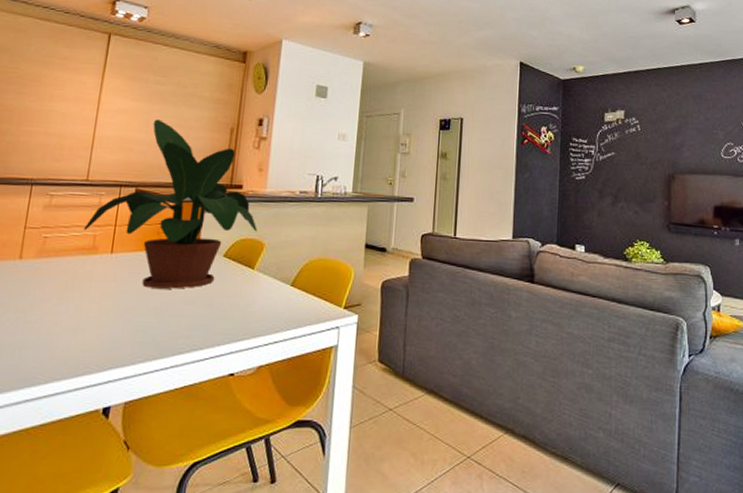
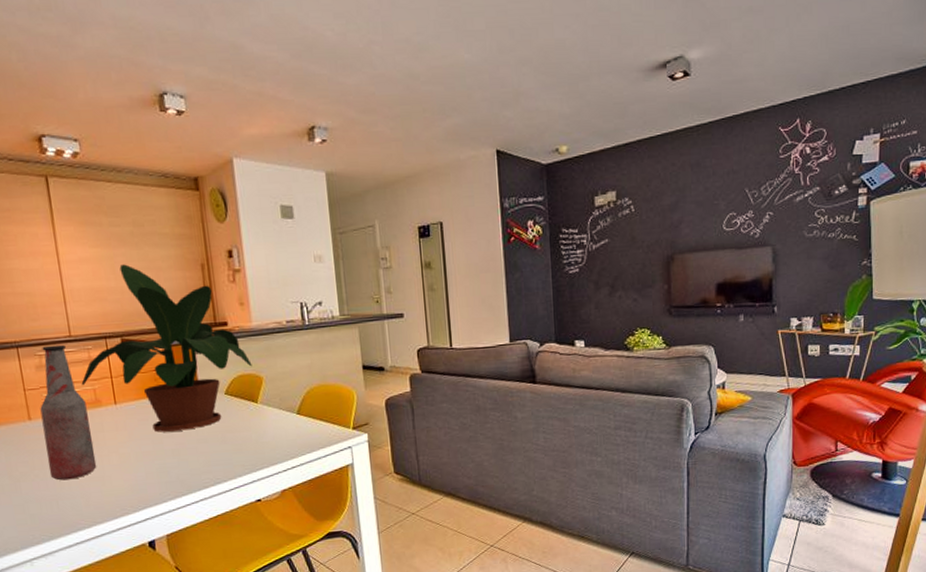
bottle: none [22,186,83,328] -> present [40,344,97,481]

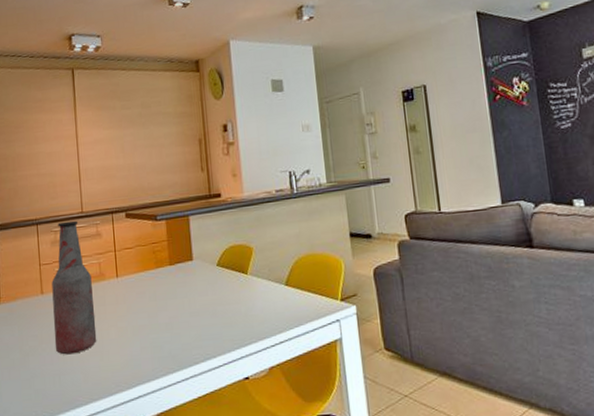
potted plant: present [81,264,252,432] -> none [88,143,243,306]

